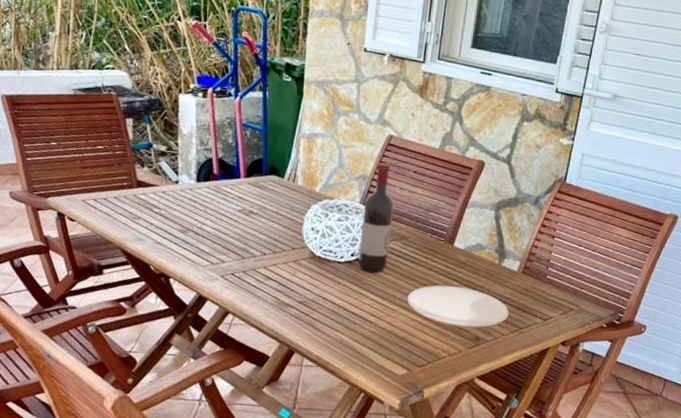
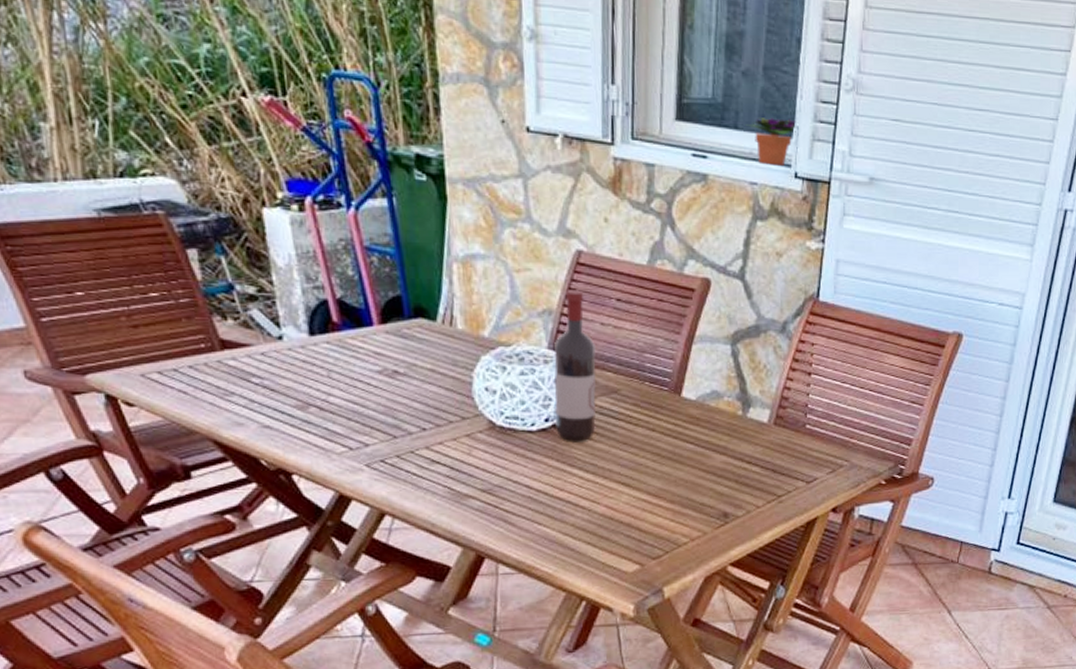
plate: present [407,285,509,328] -> none [627,449,762,503]
potted flower: none [523,48,560,84] -> present [746,118,796,167]

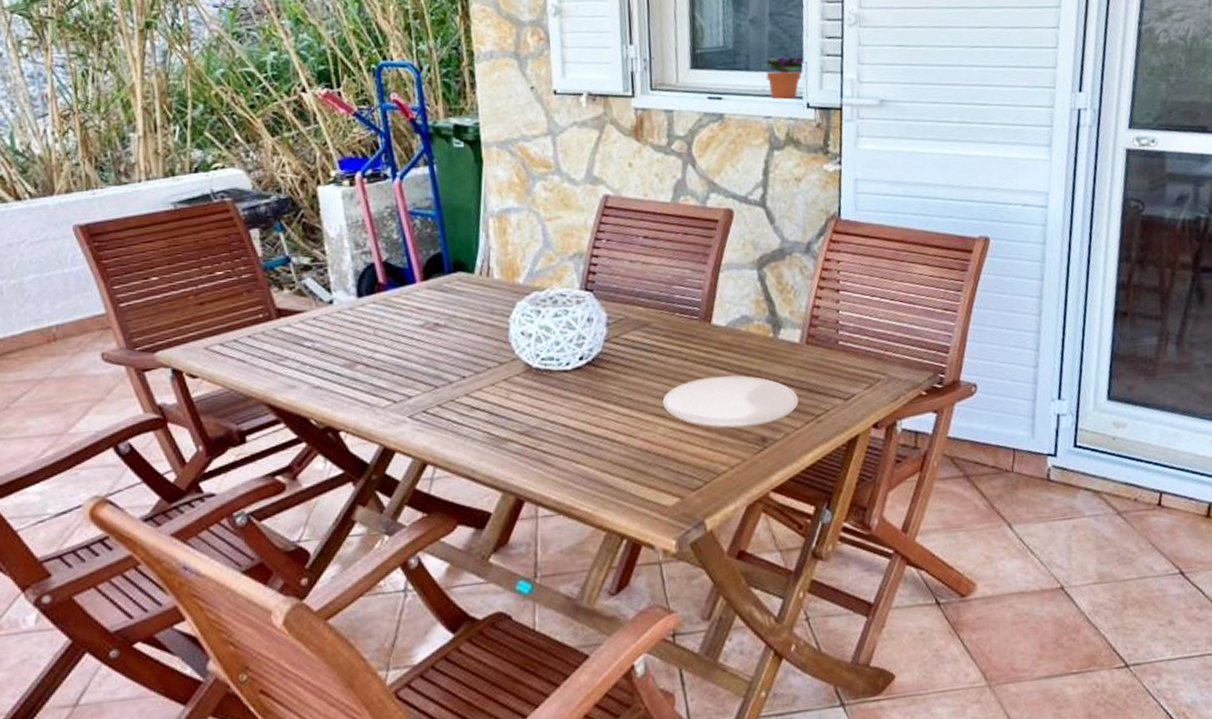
wine bottle: present [553,290,597,441] -> none [585,232,629,377]
plate: none [627,449,762,503] -> present [662,375,799,429]

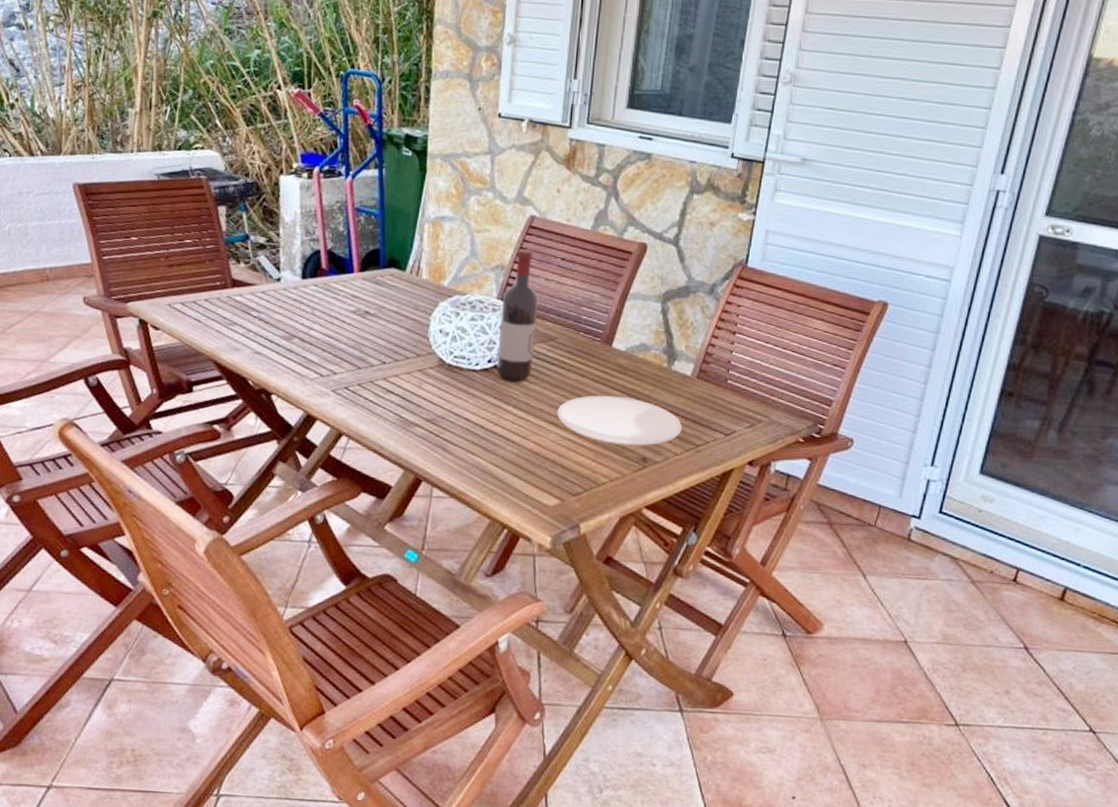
wine bottle: none [585,232,629,377] -> present [497,249,539,382]
potted flower: present [757,56,805,100] -> none [690,106,735,148]

